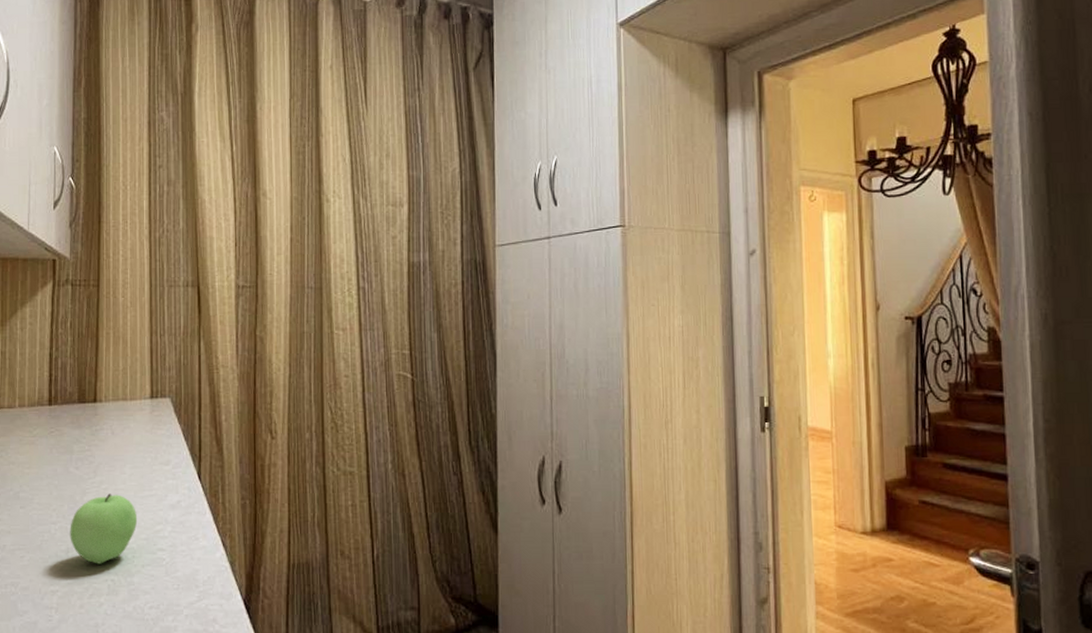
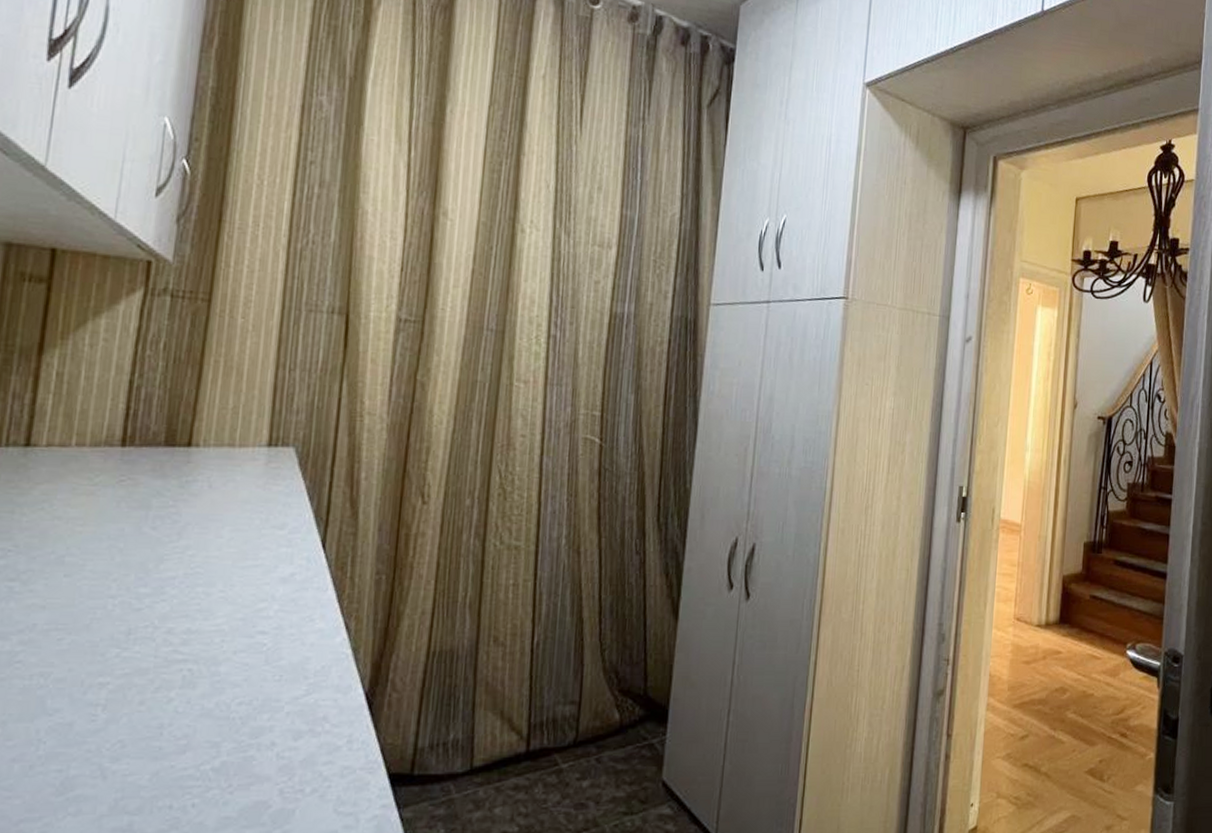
apple: present [70,493,138,564] -> none [134,561,234,650]

